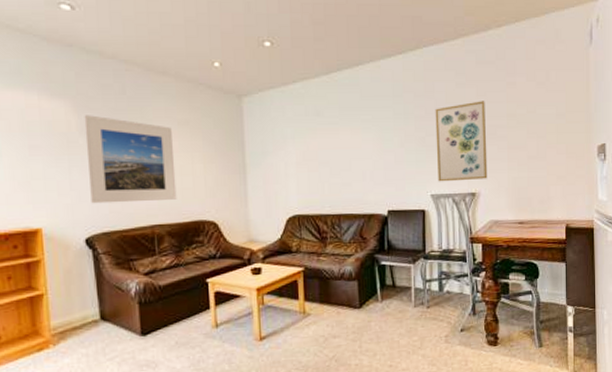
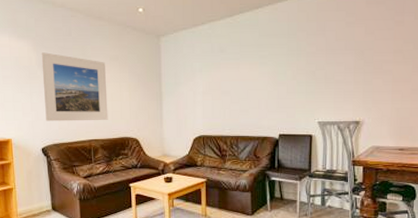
wall art: present [435,101,488,182] -> none [325,38,373,111]

